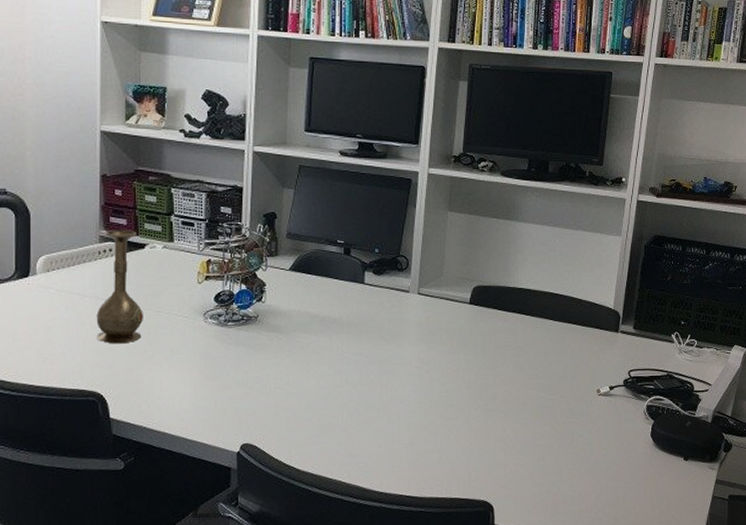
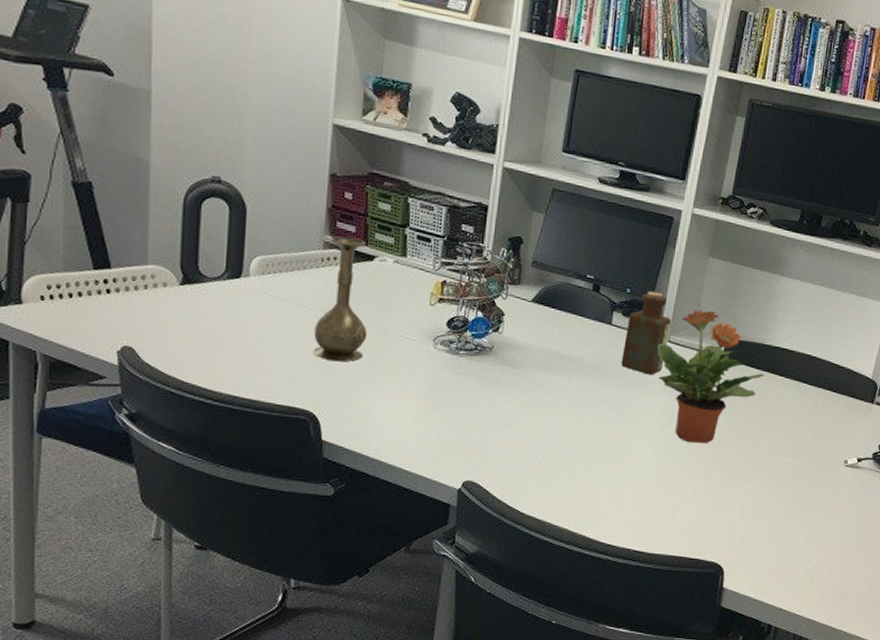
bottle: none [376,248,419,327] -> present [621,291,671,375]
potted plant: none [409,261,512,387] -> present [657,309,765,443]

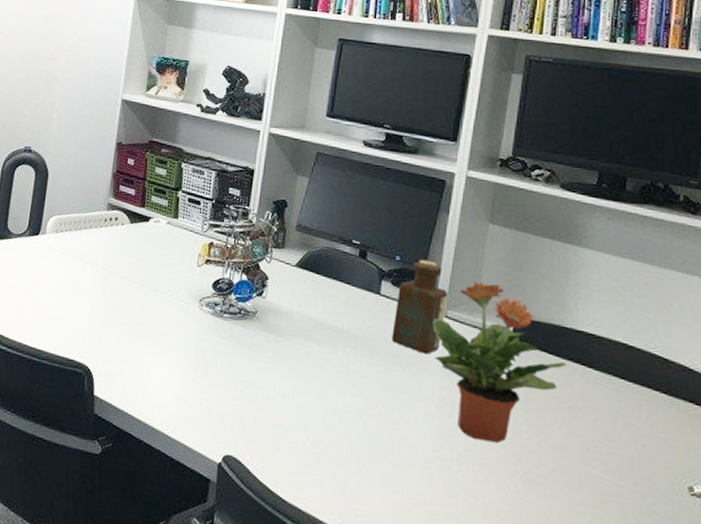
vase: present [313,236,367,362] -> none [92,198,144,318]

